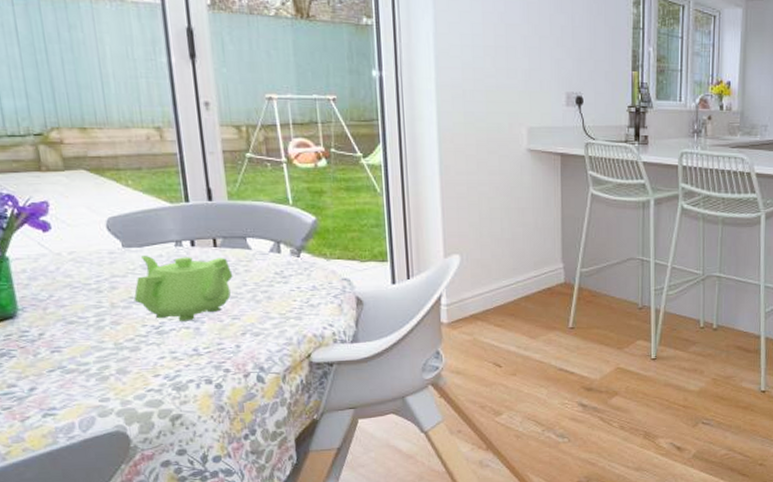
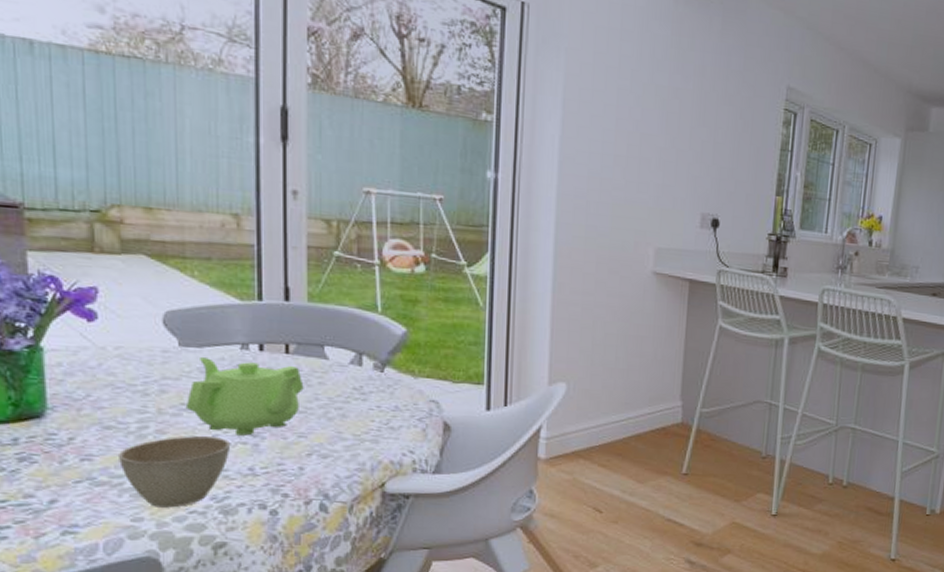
cup: none [82,324,176,388] -> present [119,436,231,508]

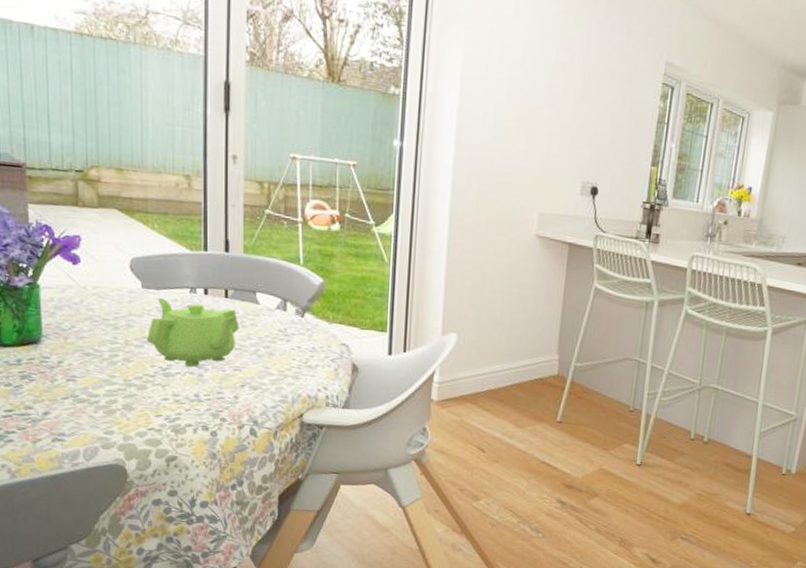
cup: present [119,436,231,508] -> none [95,364,181,425]

